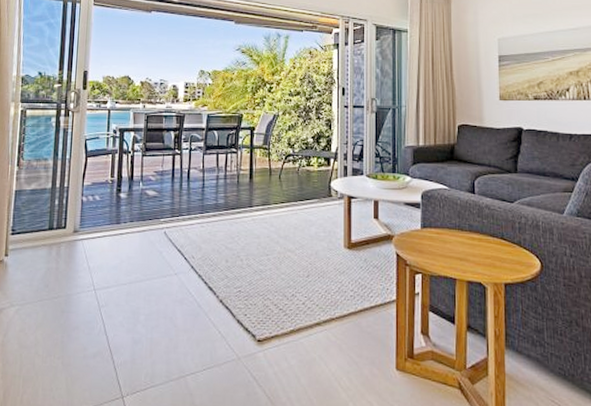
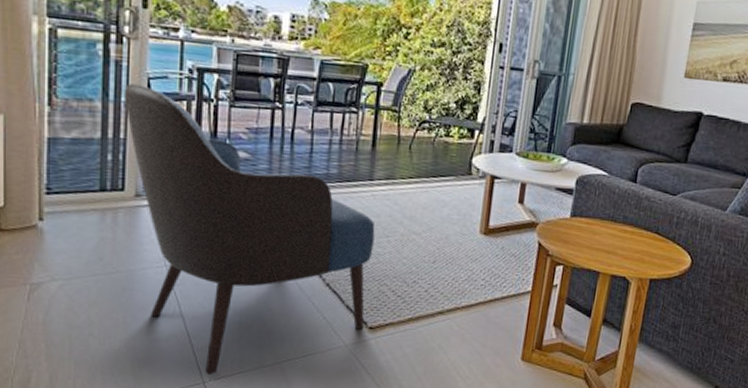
armchair: none [69,145,257,389] -> present [125,84,376,375]

